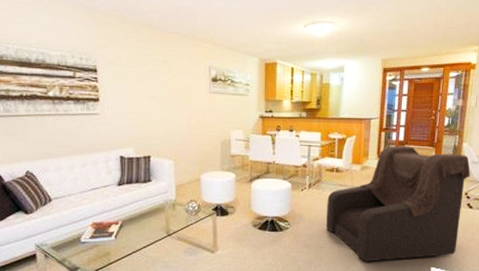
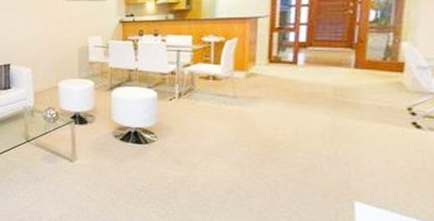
armchair: present [325,146,470,261] -> none [200,48,416,189]

